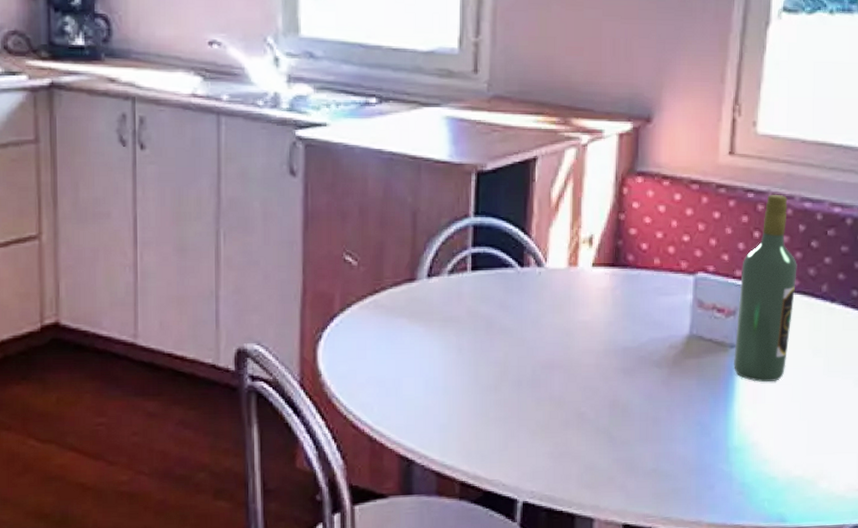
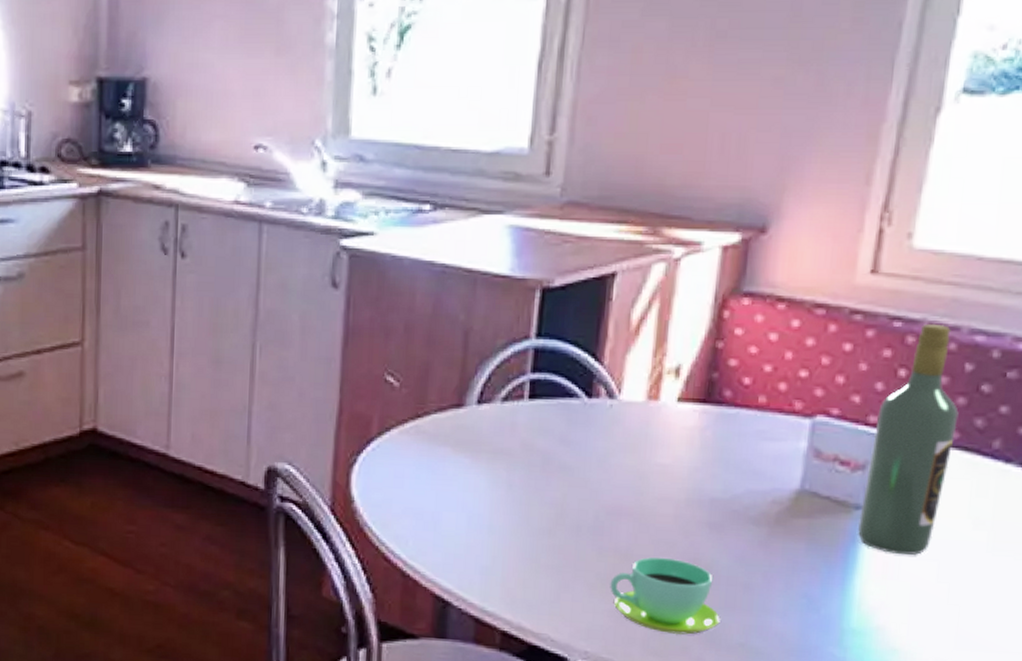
cup: none [548,401,637,467] -> present [610,557,720,635]

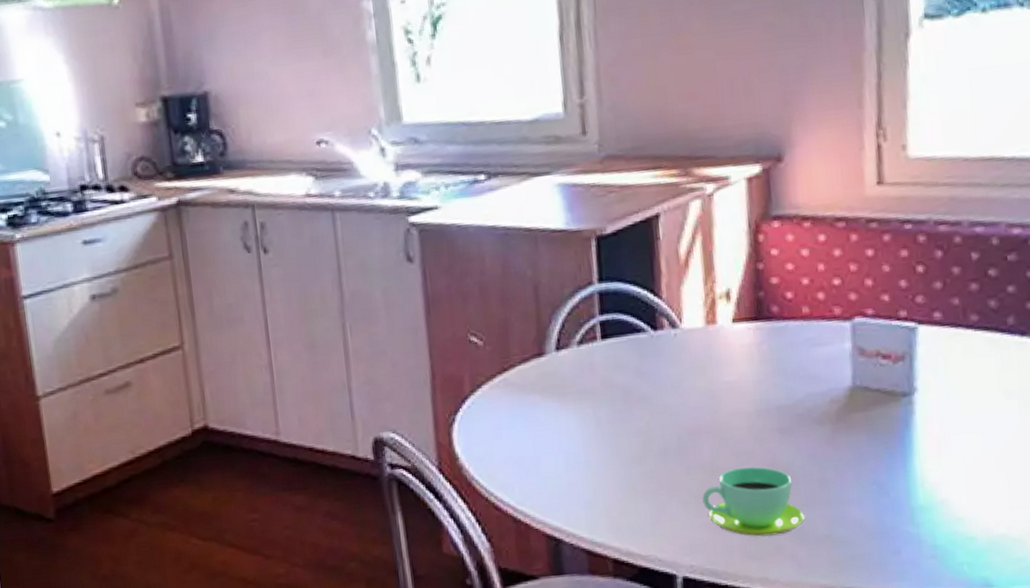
wine bottle: present [858,323,959,555] -> none [906,221,975,432]

